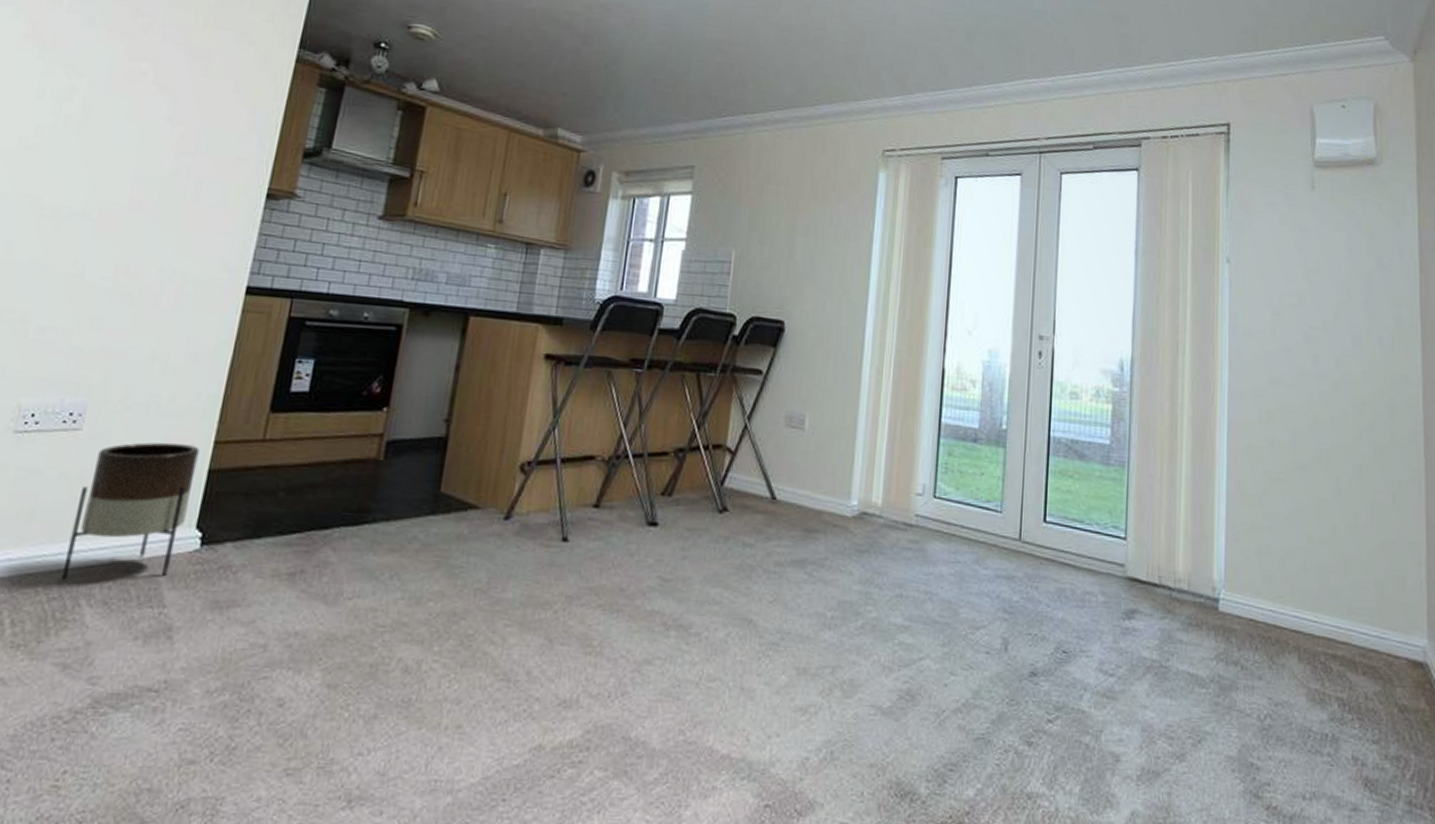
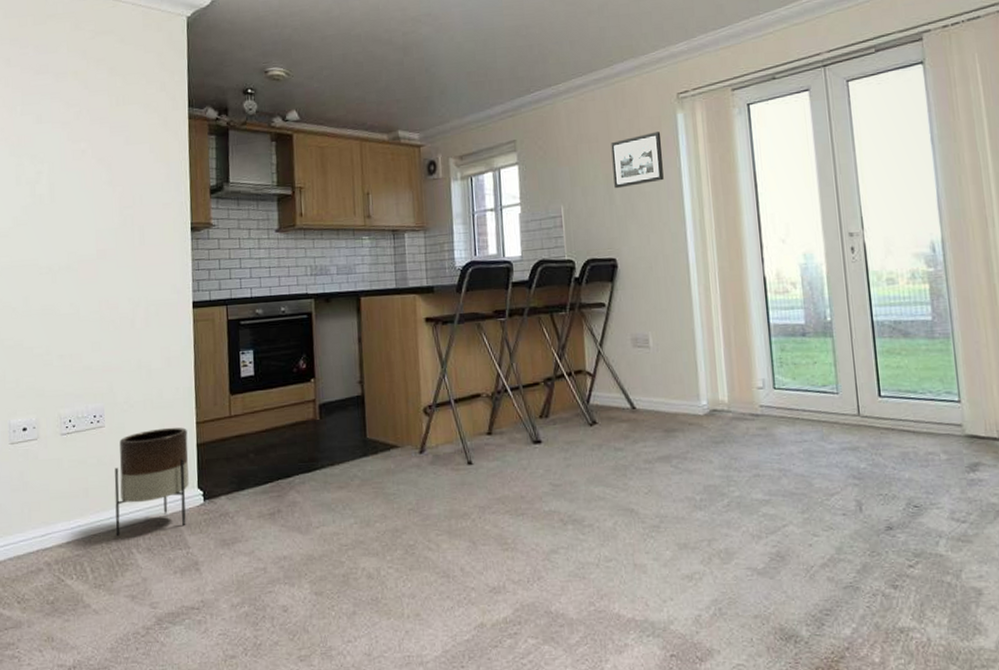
picture frame: none [797,187,858,243] -> present [611,132,664,189]

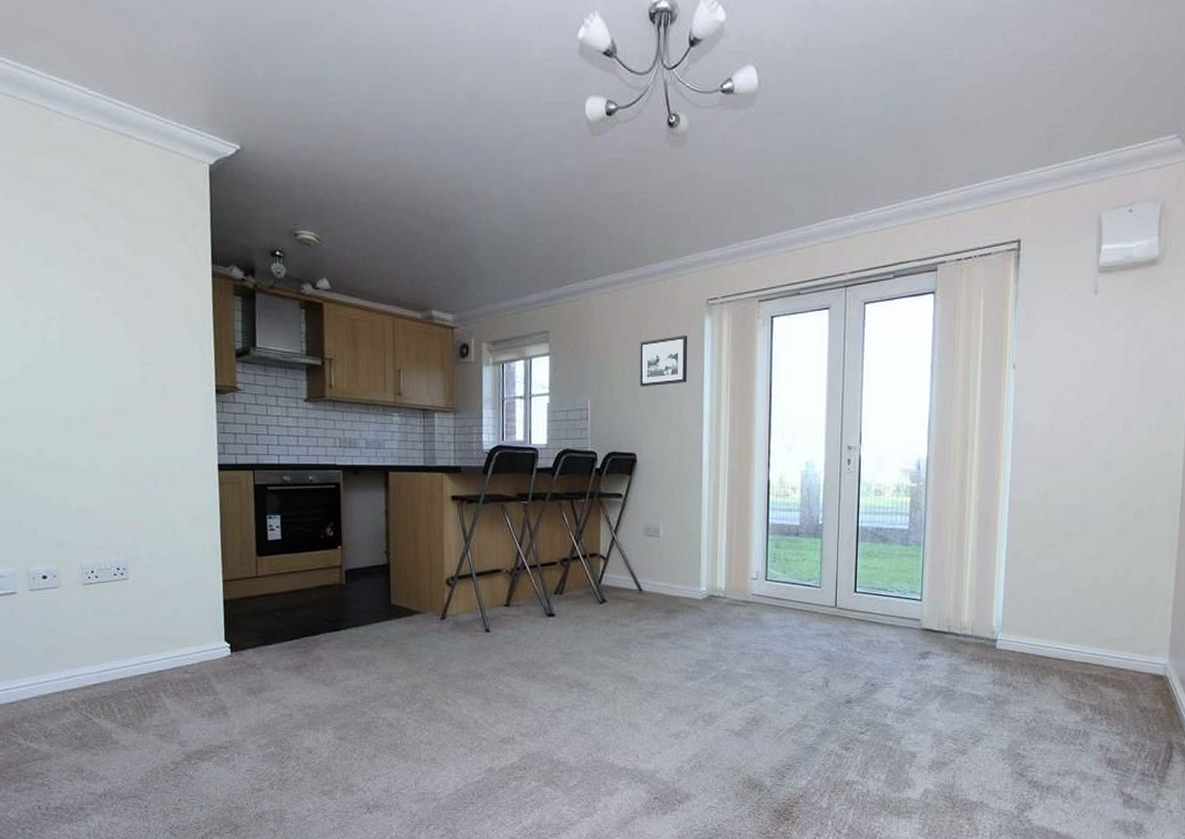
planter: present [114,427,189,536] -> none [140,583,216,681]

